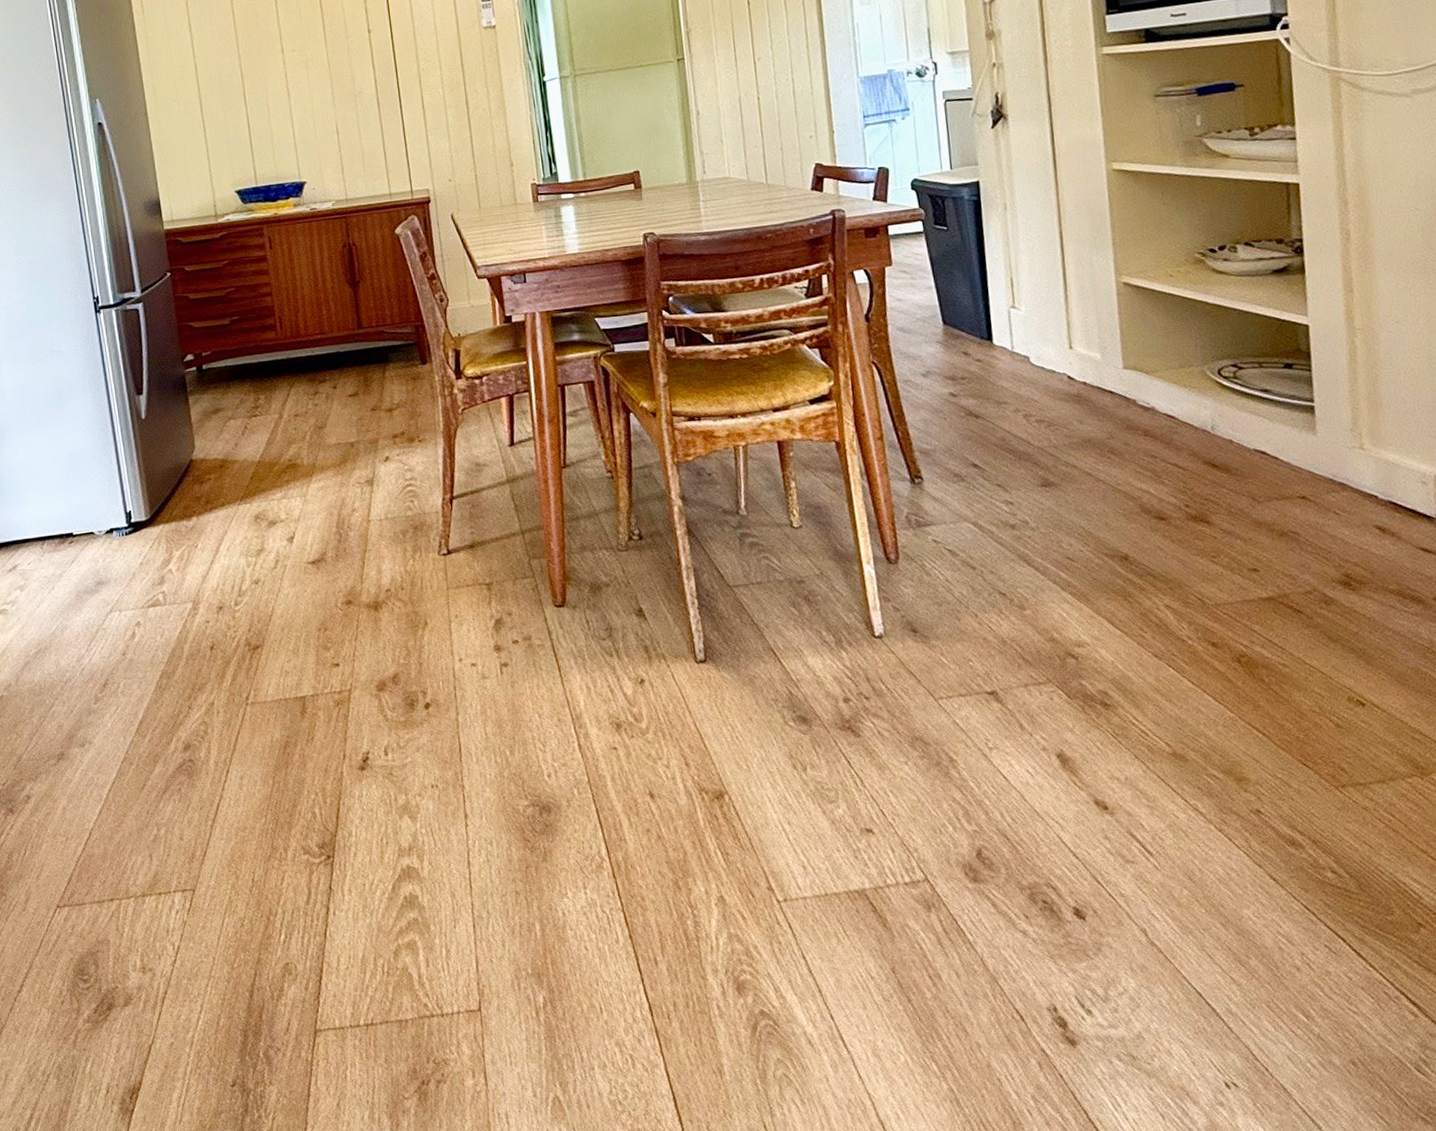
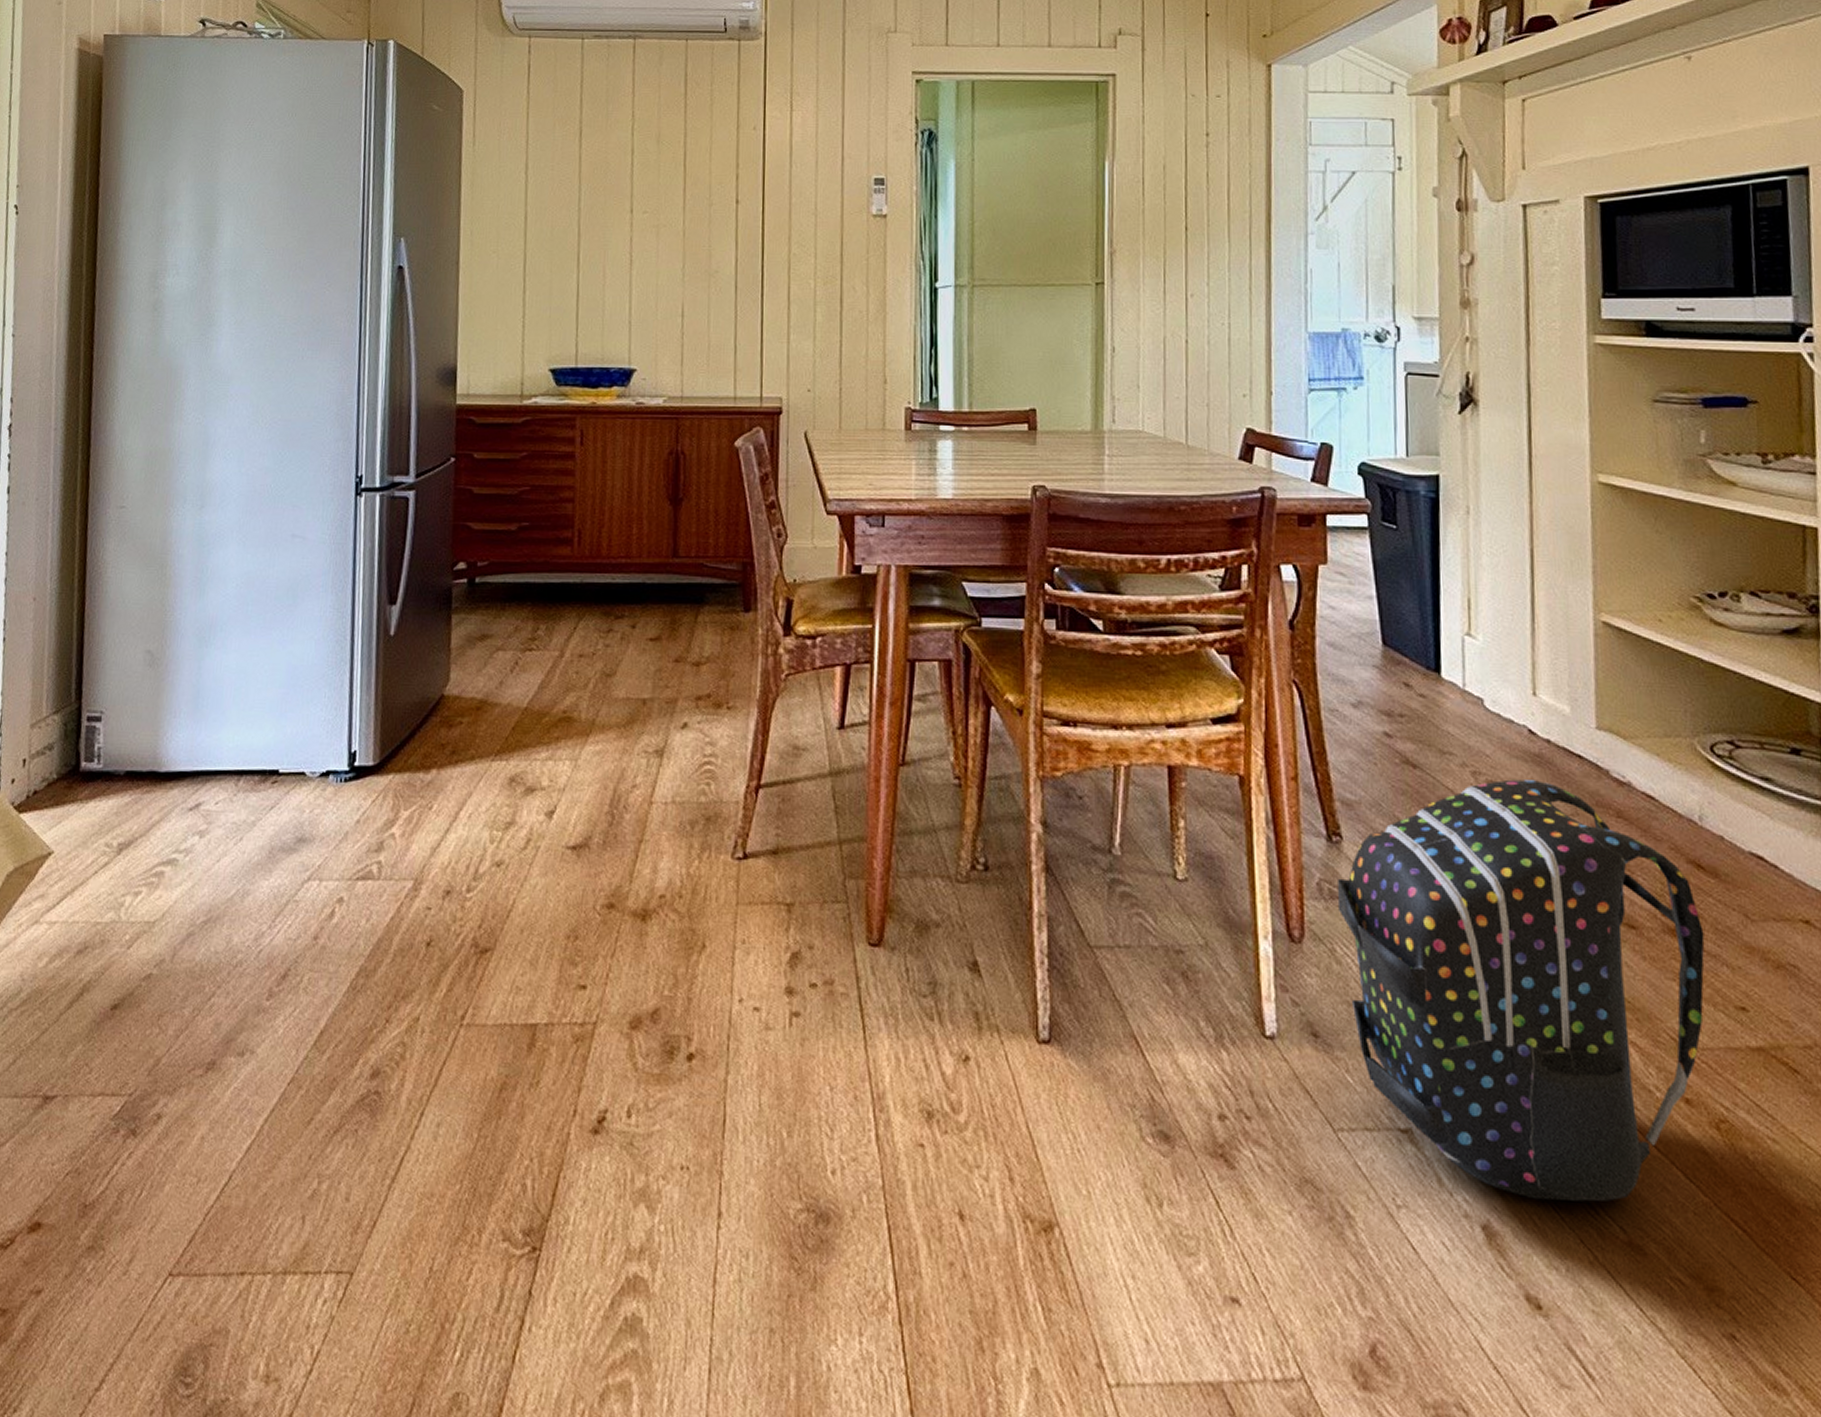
backpack: none [921,415,1223,731] -> present [1336,779,1705,1202]

